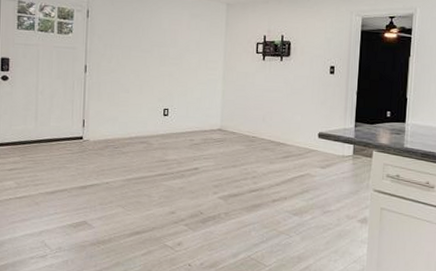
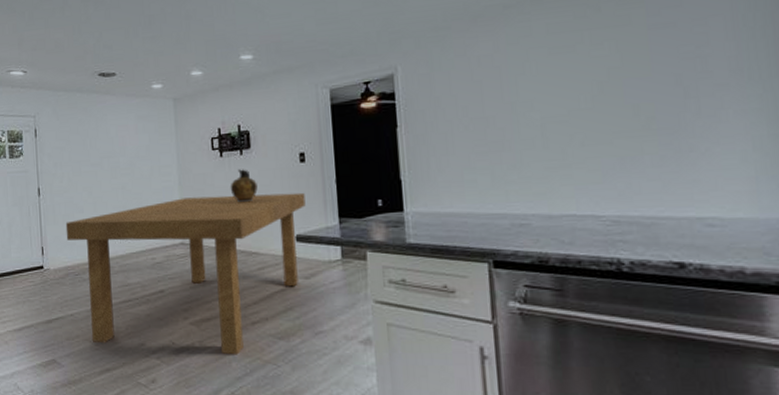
dining table: none [109,91,330,226] -> present [65,192,306,355]
ceramic jug: none [268,73,292,102] -> present [230,169,258,203]

